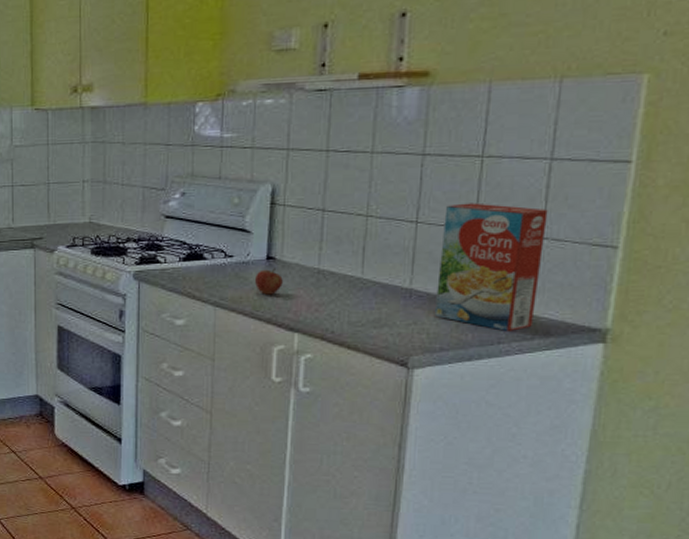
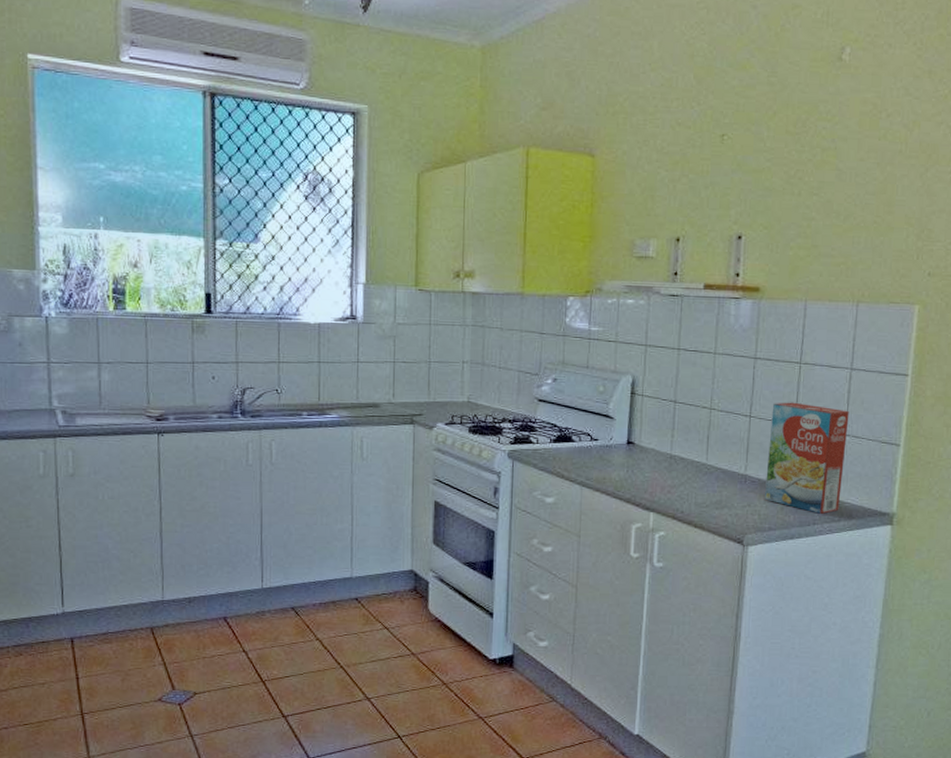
apple: present [255,268,283,295] -> none [617,452,641,477]

